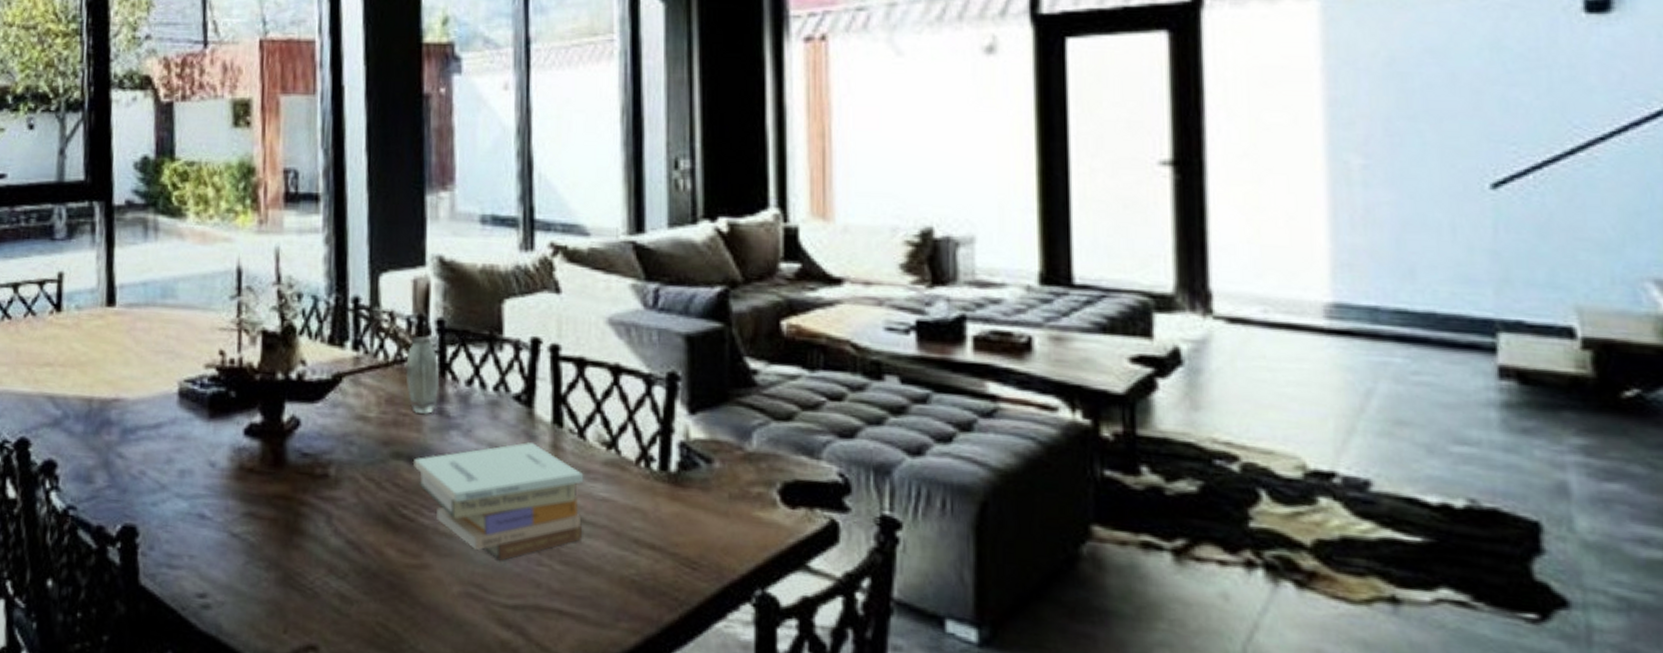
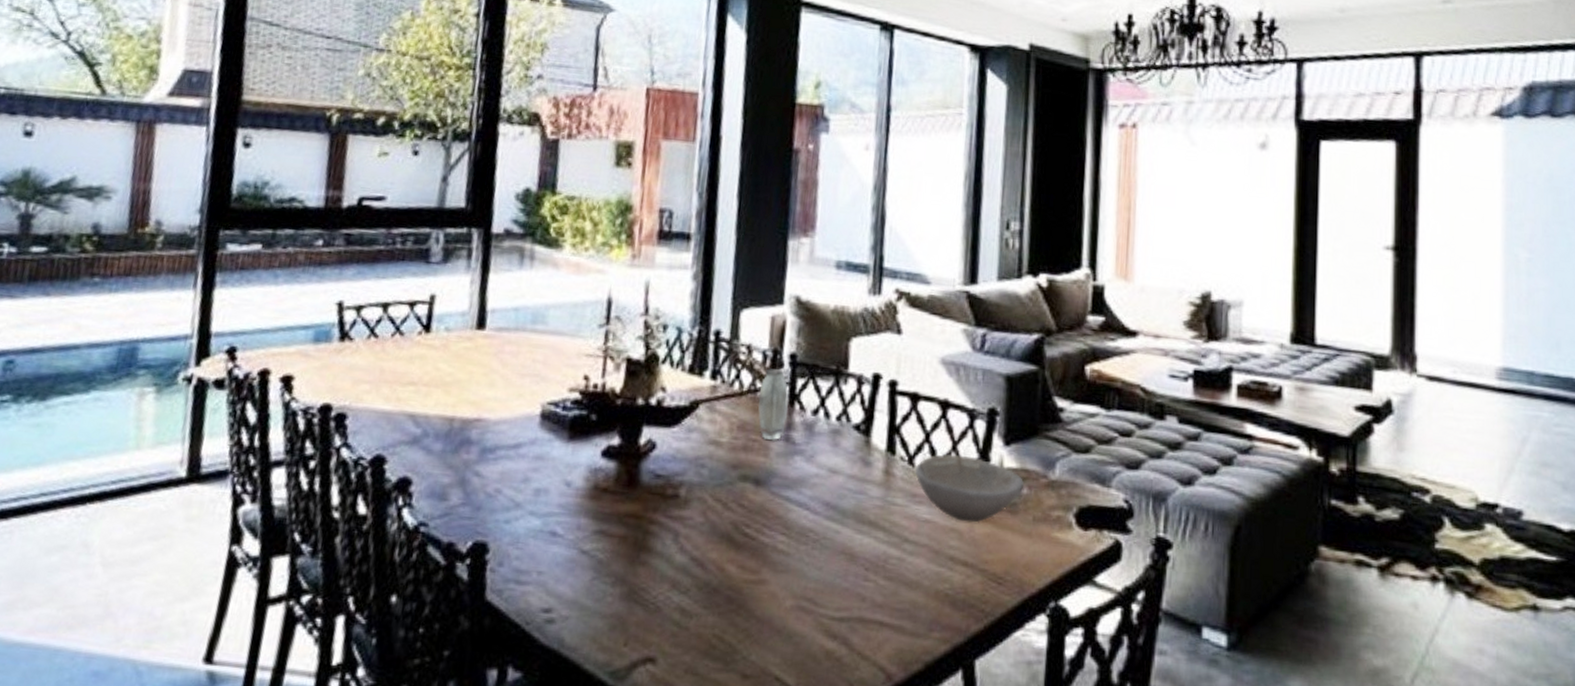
books: present [412,442,584,561] -> none [758,468,911,577]
bowl: none [586,425,715,502] -> present [914,454,1024,523]

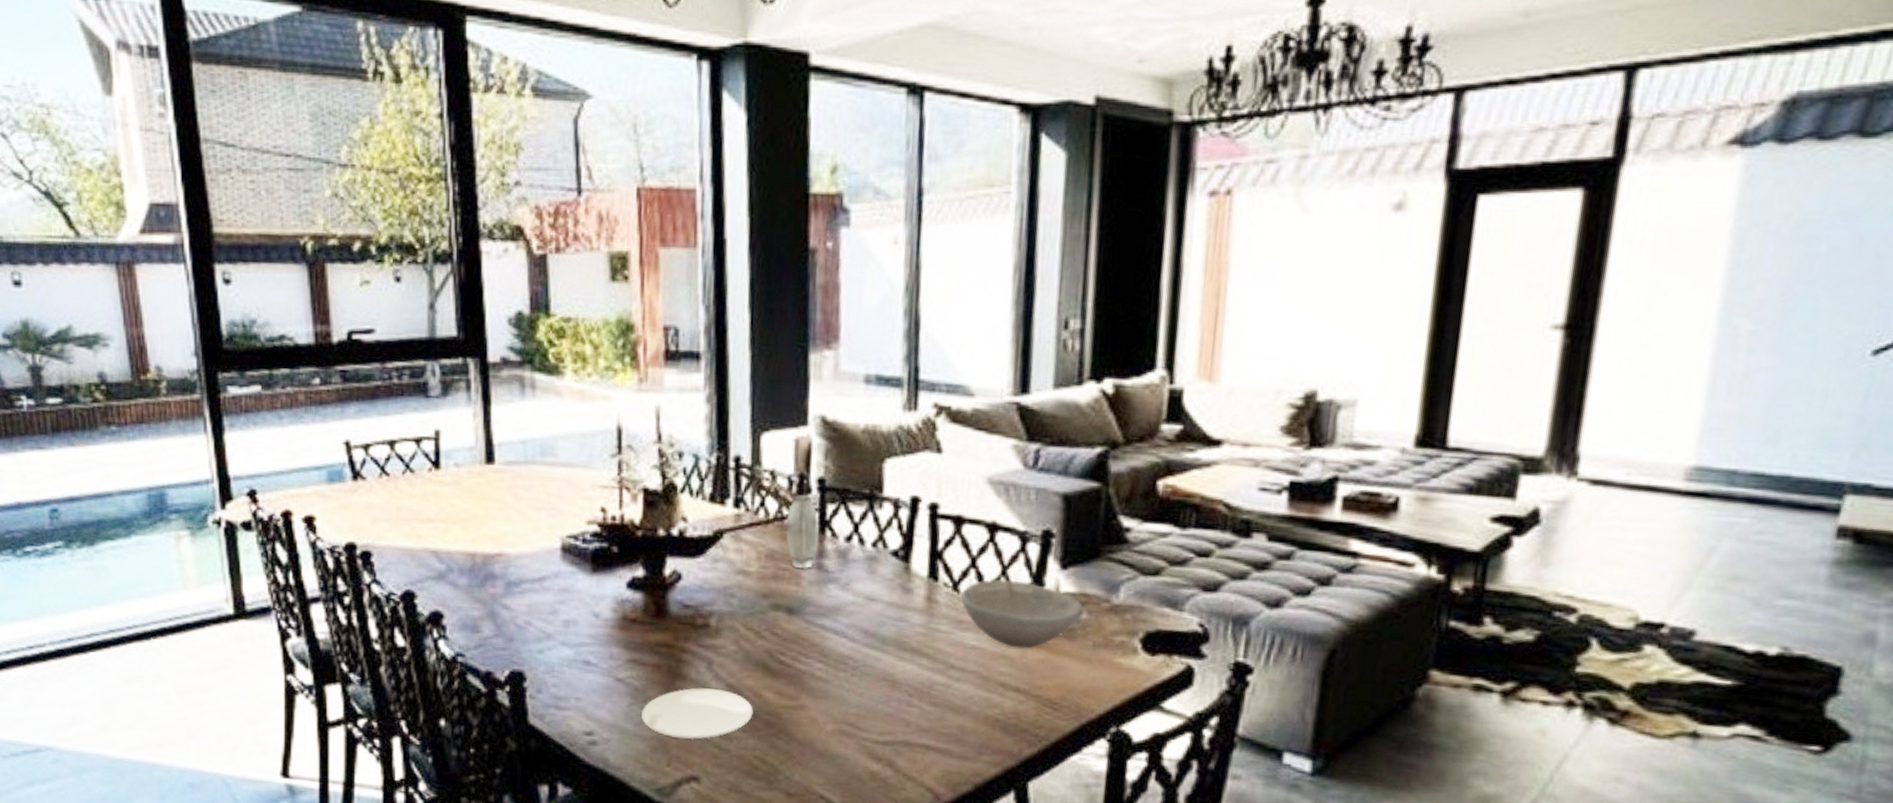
plate: none [603,561,716,617] -> present [642,688,754,740]

